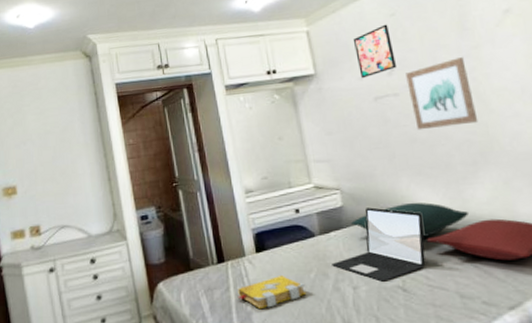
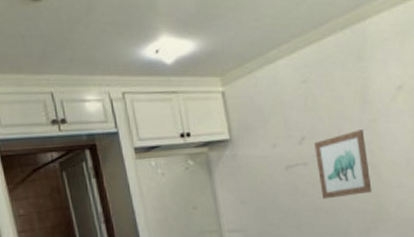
wall art: present [353,24,398,79] -> none [267,91,307,146]

